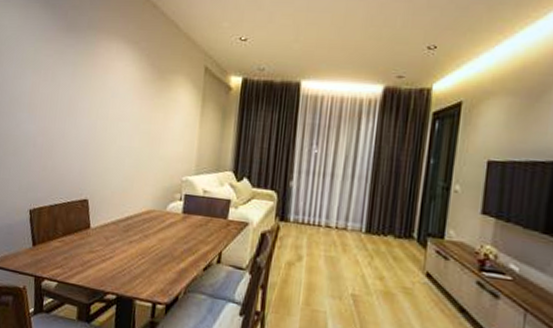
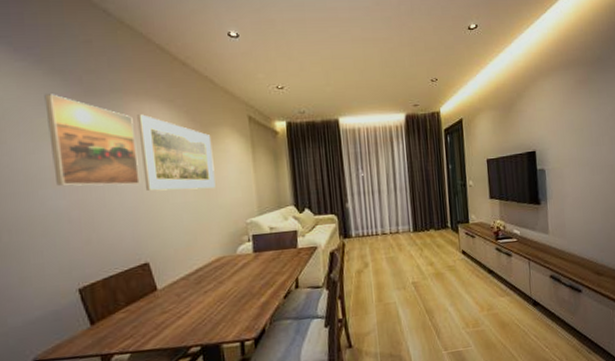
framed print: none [31,26,101,122] -> present [44,94,140,186]
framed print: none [98,53,165,137] -> present [137,114,216,192]

